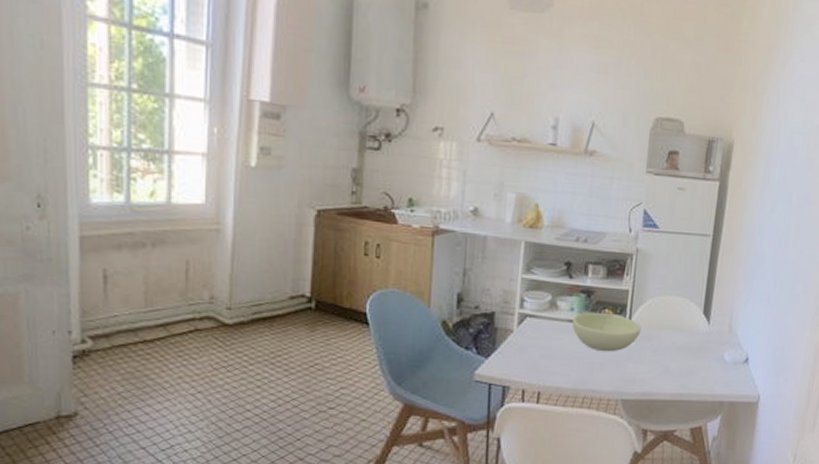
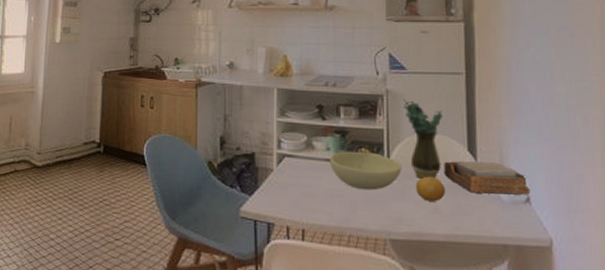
vase: none [649,259,686,341] -> present [403,99,442,179]
fruit: none [651,338,679,363] -> present [415,176,446,202]
napkin holder: none [679,323,751,356] -> present [444,161,531,195]

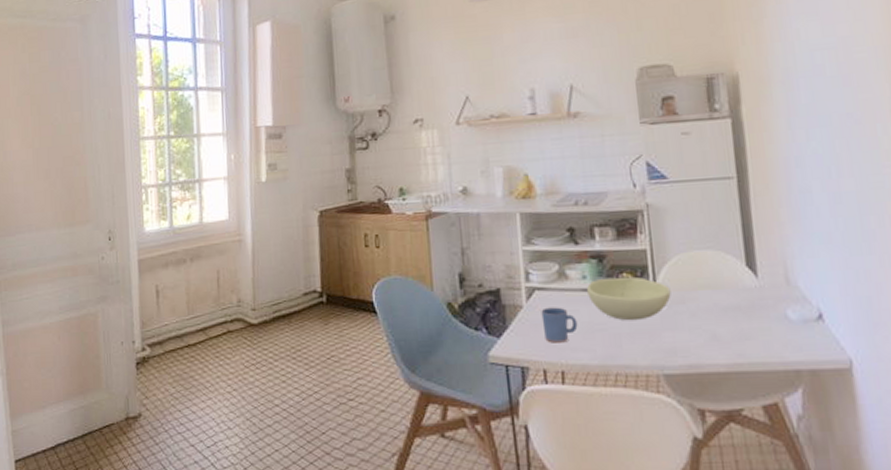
mug: none [289,172,319,205] -> present [541,307,578,343]
vase: present [403,99,442,179] -> none [667,212,717,302]
fruit: present [415,176,446,202] -> none [688,298,725,328]
napkin holder: present [444,161,531,195] -> none [719,277,823,314]

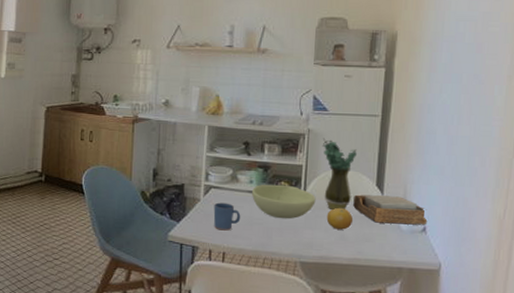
vase: none [667,212,717,302] -> present [322,138,357,210]
fruit: none [688,298,725,328] -> present [326,207,354,230]
napkin holder: none [719,277,823,314] -> present [353,194,428,225]

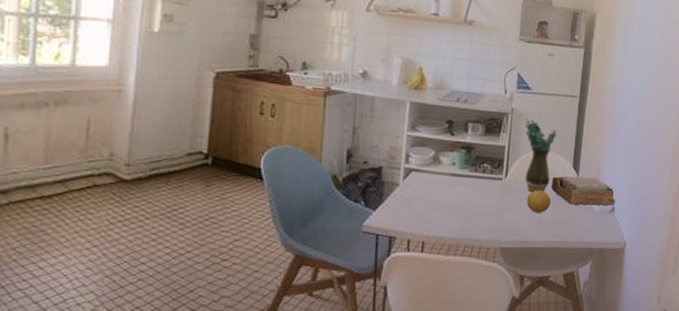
mug: present [213,202,241,231] -> none [413,187,442,218]
bowl: present [252,184,316,219] -> none [454,166,517,203]

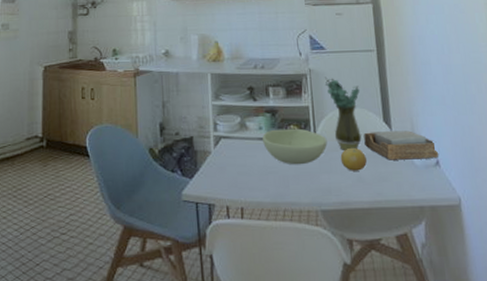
bowl: none [454,166,517,203] -> present [263,128,327,165]

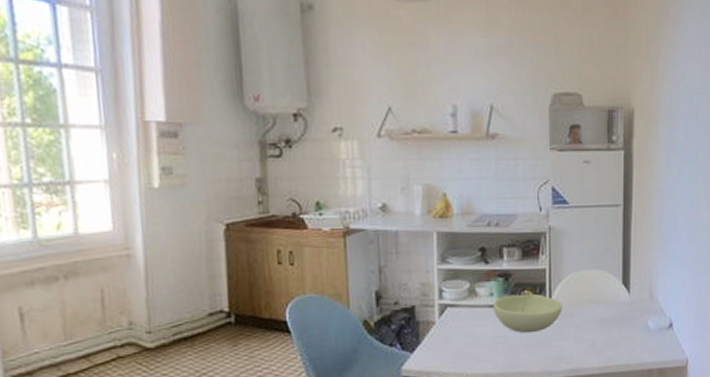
vase: present [324,77,362,150] -> none [564,235,601,316]
fruit: present [340,147,368,171] -> none [575,312,602,337]
napkin holder: present [364,130,440,160] -> none [601,293,674,325]

